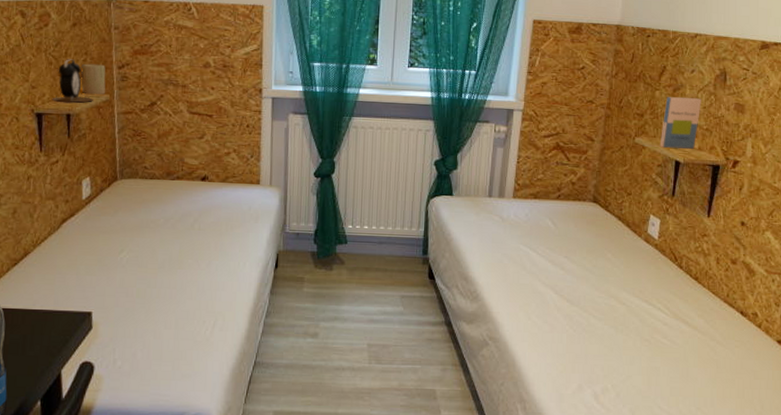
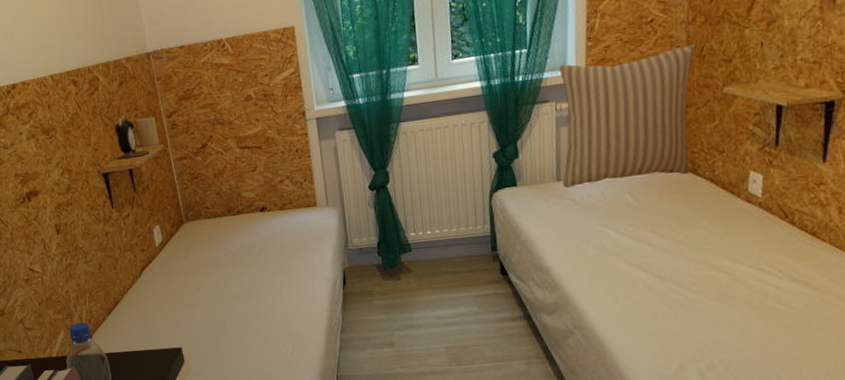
pillow: none [494,91,615,209] -> present [560,44,695,187]
book: present [660,97,701,149] -> none [755,27,805,93]

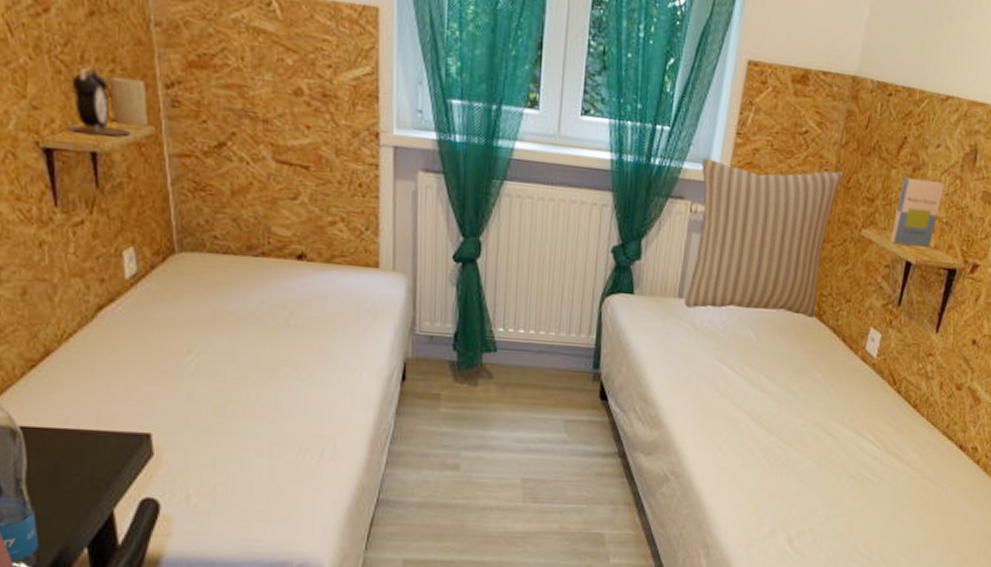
book: none [755,27,805,93] -> present [890,178,945,247]

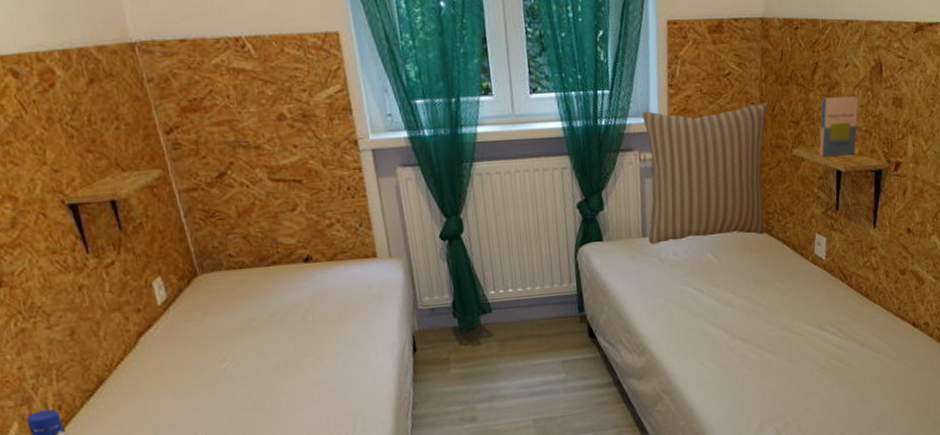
alarm clock: present [66,67,130,137] -> none [84,128,142,186]
candle: present [109,77,149,126] -> none [115,130,157,173]

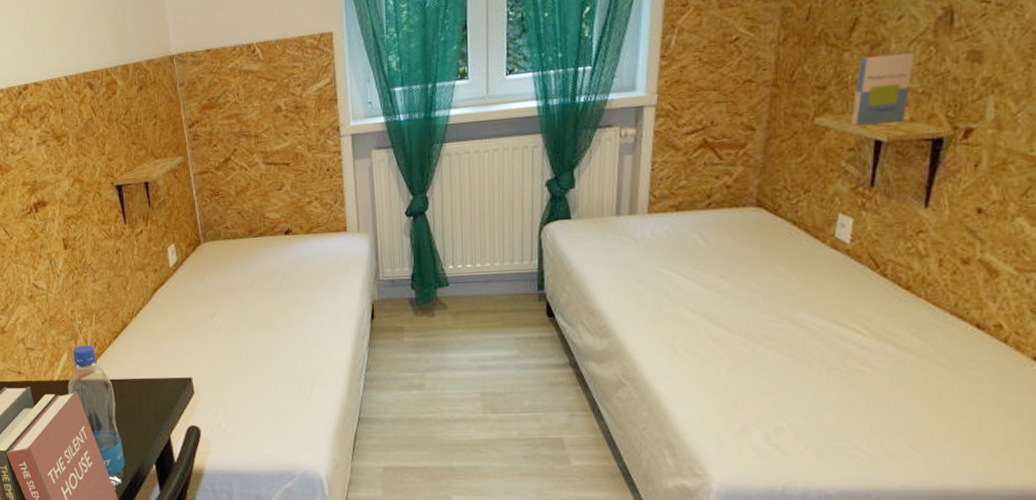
pillow: present [643,102,768,244] -> none [623,67,784,223]

